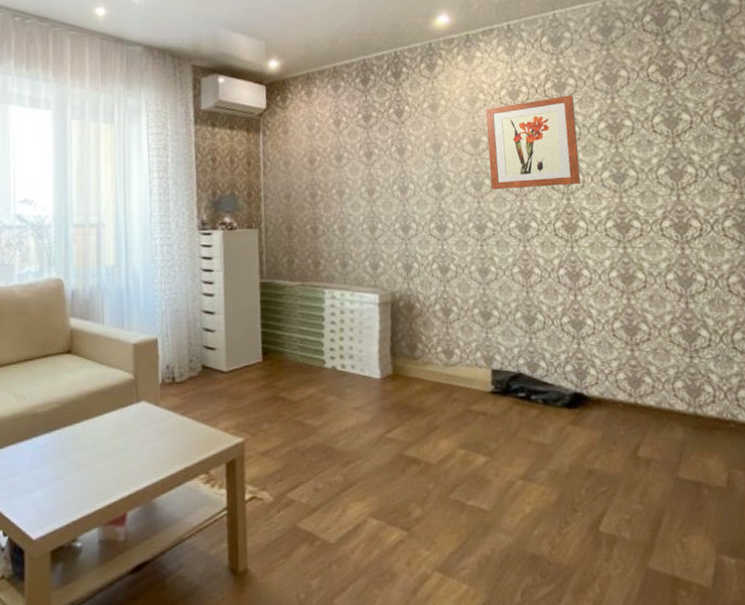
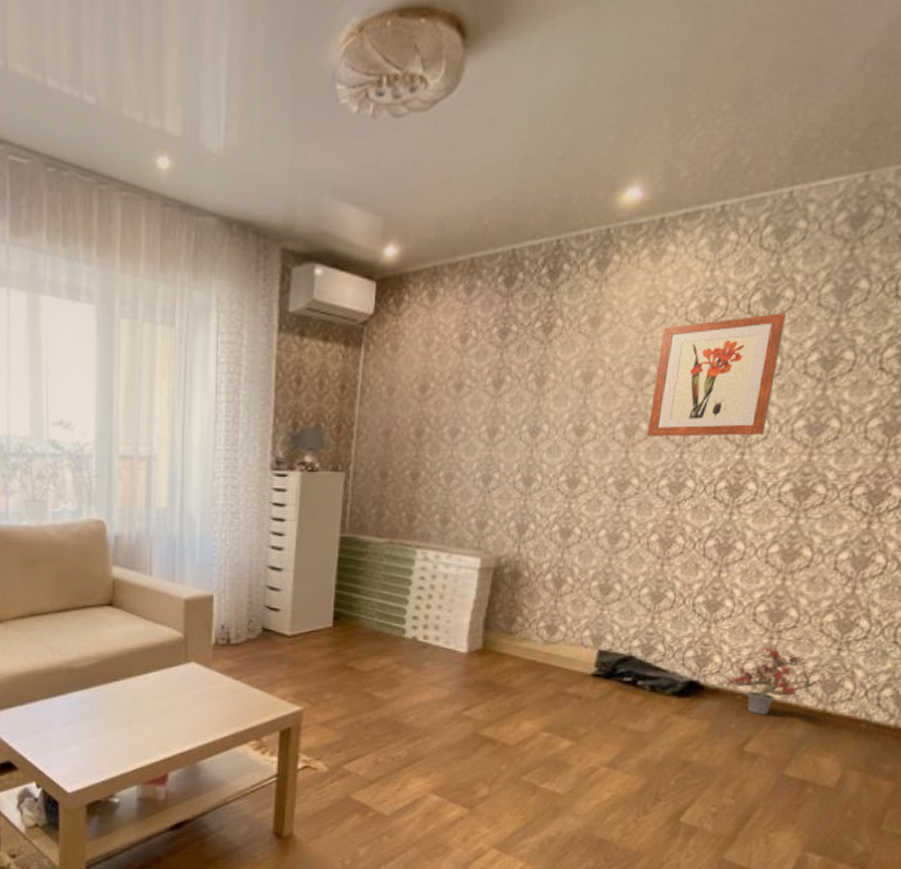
potted plant: none [596,347,686,421] -> present [716,635,822,715]

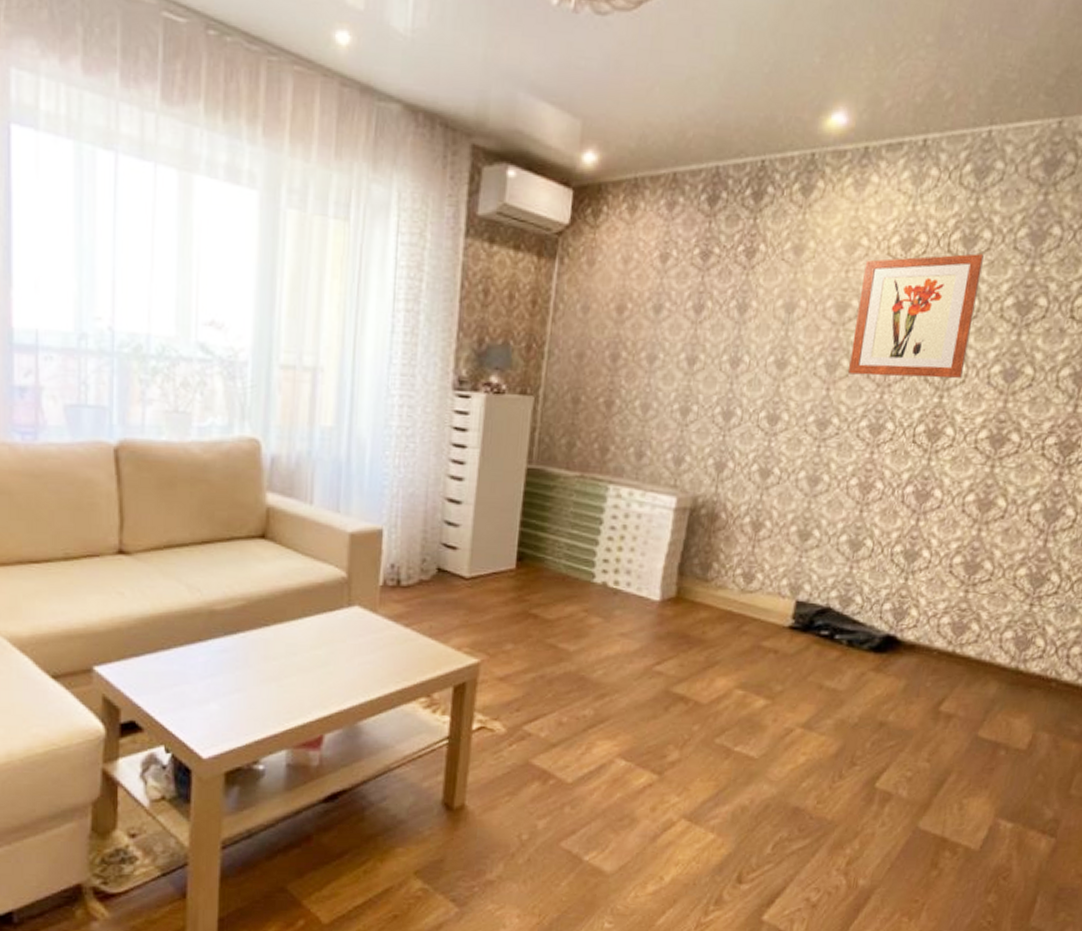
potted plant: present [716,635,822,715] -> none [913,589,1015,673]

